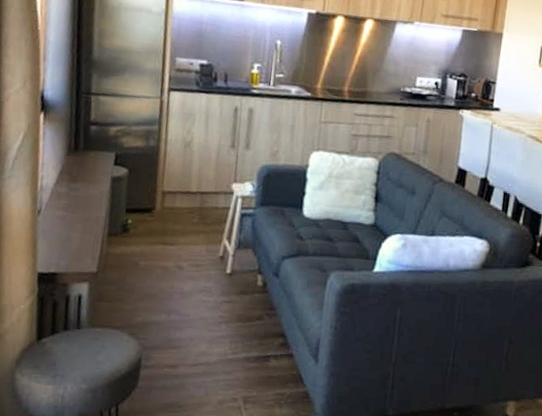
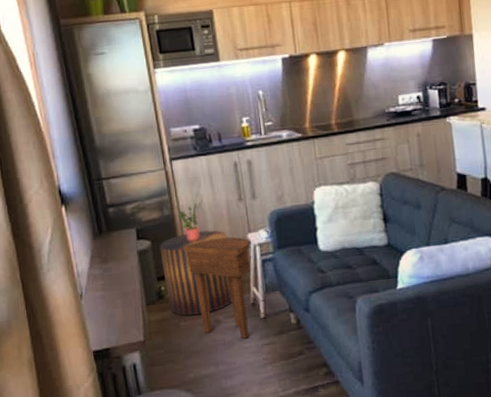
stool: none [132,169,211,257] -> present [159,230,233,316]
side table: none [160,179,233,292] -> present [183,237,250,339]
potted plant: none [163,140,186,179] -> present [177,203,200,241]

